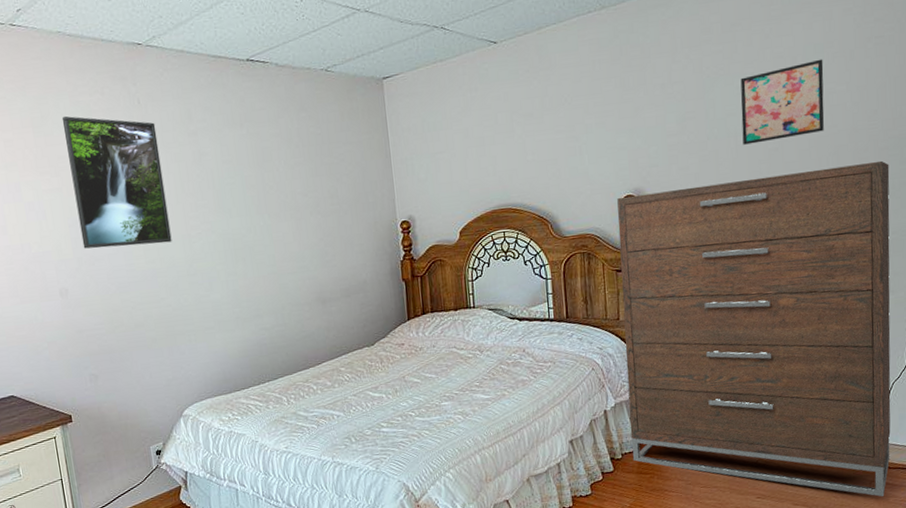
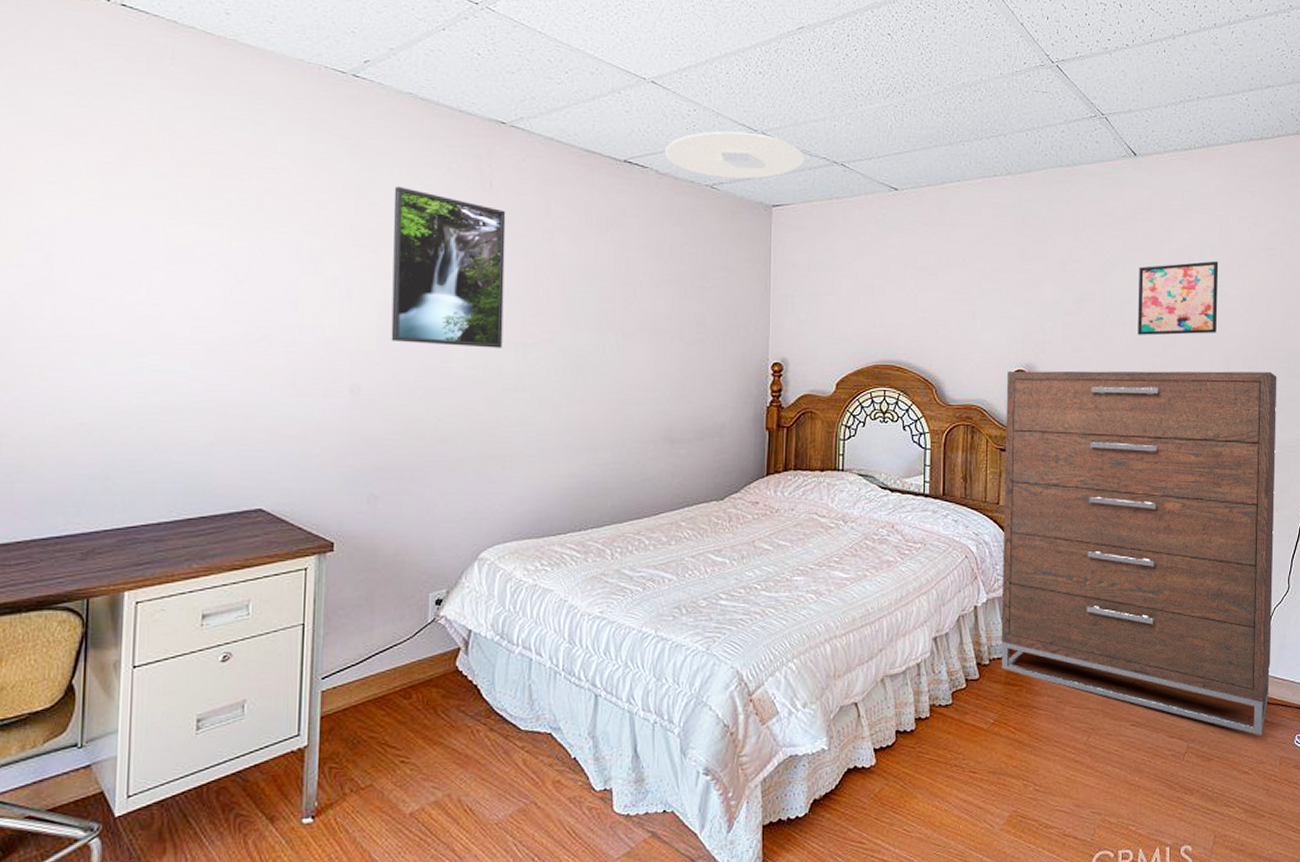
ceiling light: none [280,12,407,61] -> present [664,131,805,179]

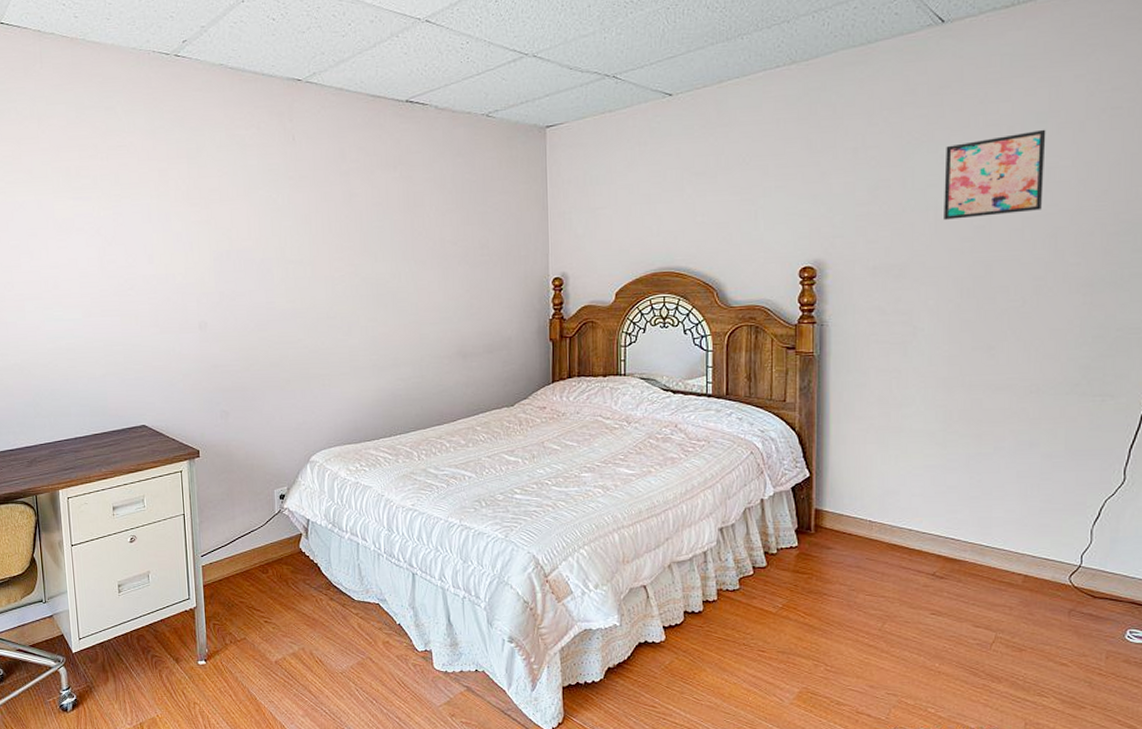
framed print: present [391,185,506,348] -> none [216,148,315,284]
ceiling light: present [664,131,805,179] -> none [442,57,576,106]
dresser: present [1001,370,1277,735] -> none [789,247,1118,629]

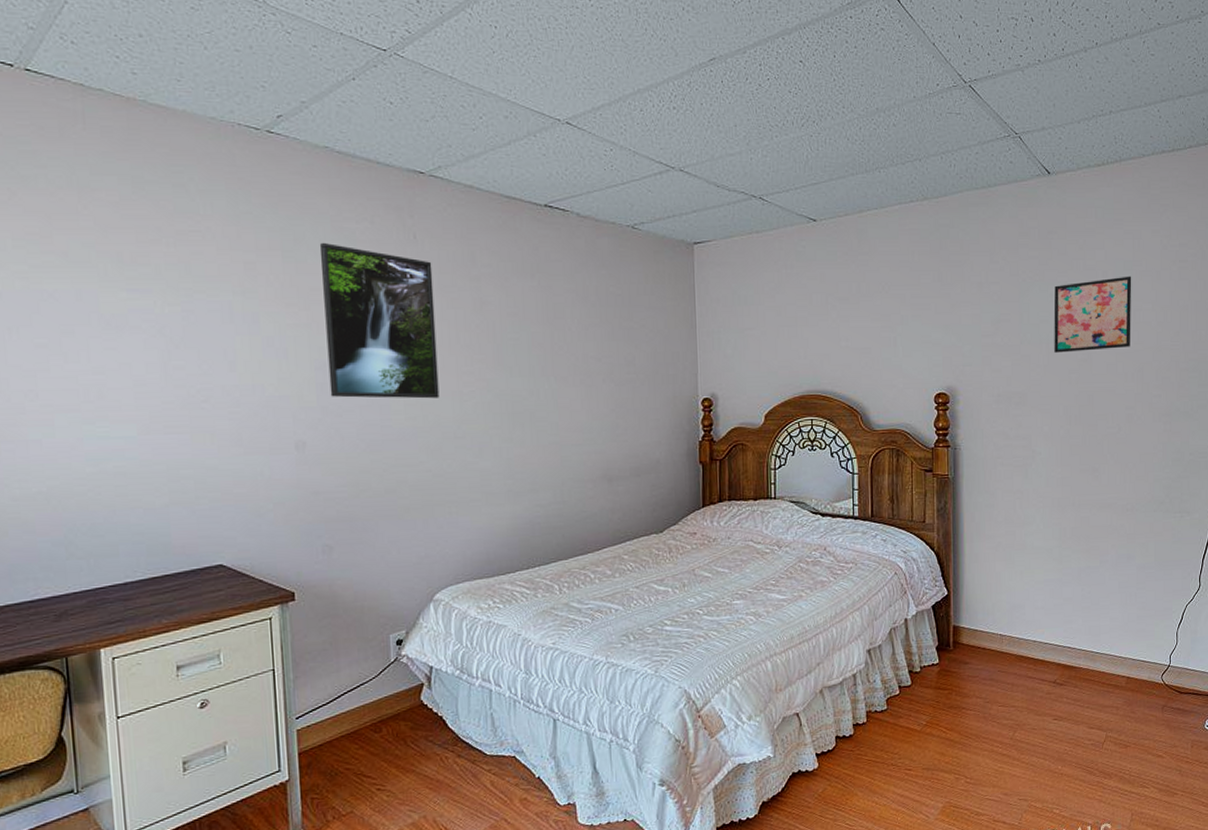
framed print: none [216,148,315,284] -> present [319,242,440,399]

